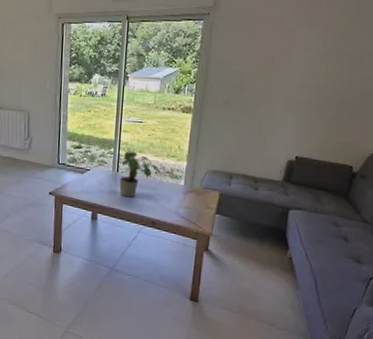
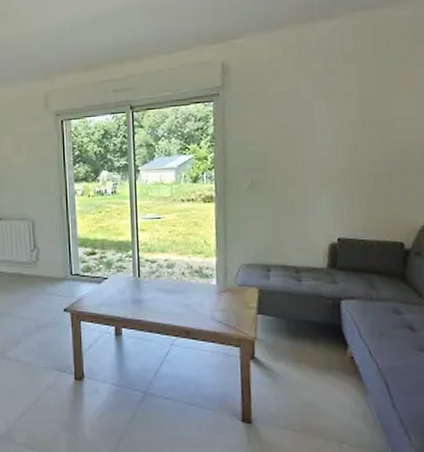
potted plant: present [119,151,162,198] -> none [141,251,190,305]

